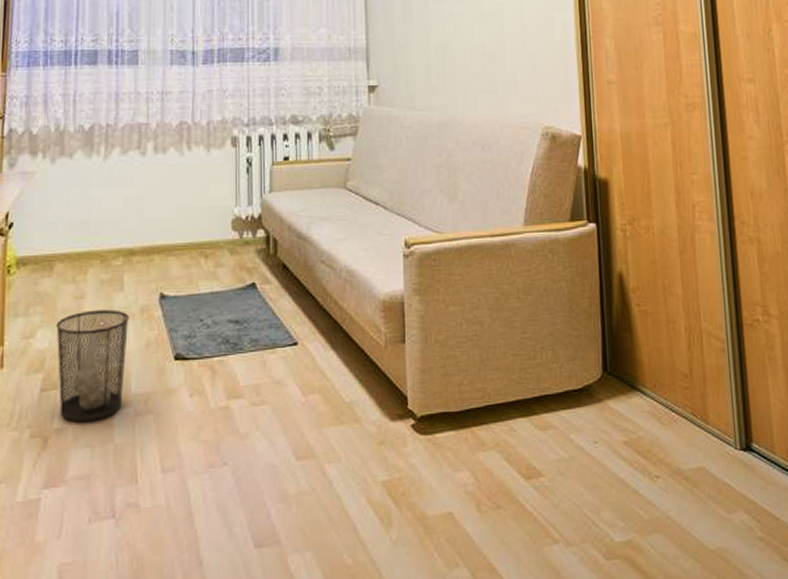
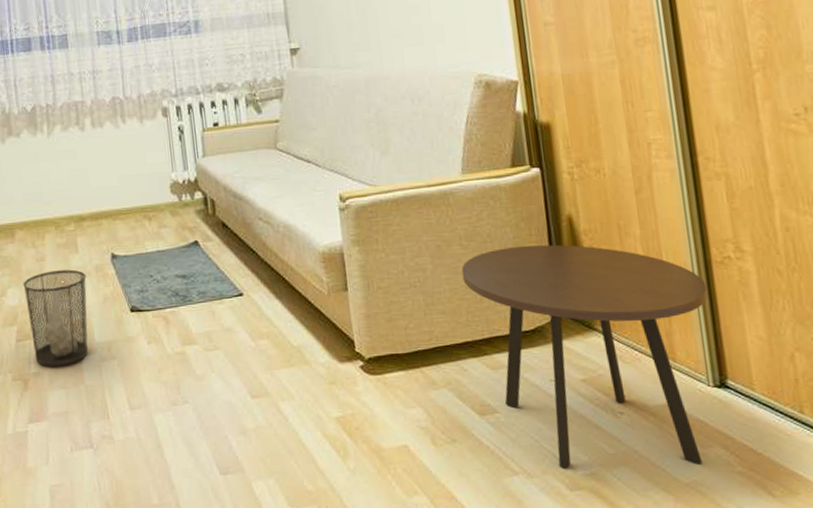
side table: none [517,301,739,536] -> present [461,244,708,469]

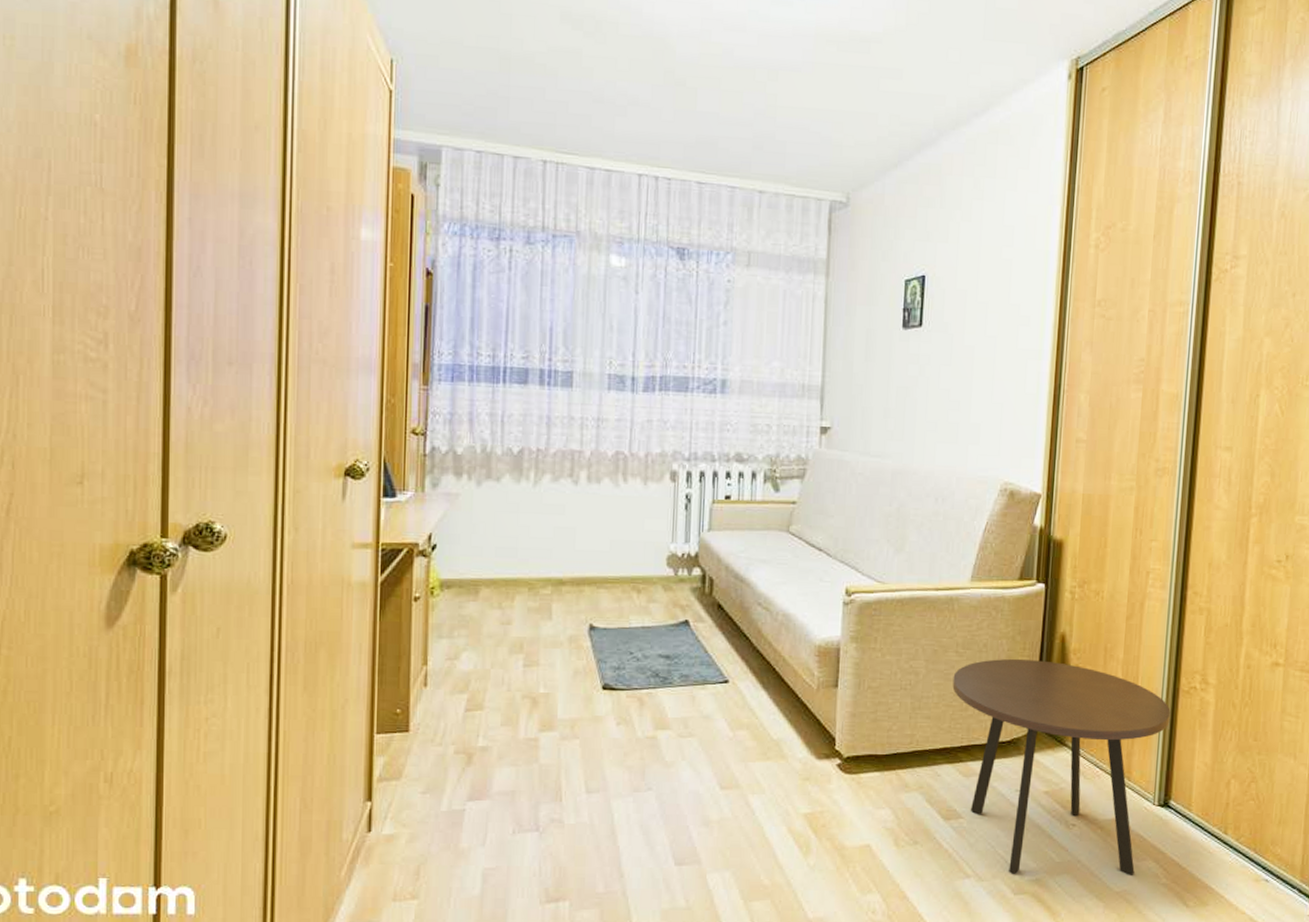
waste bin: present [23,269,89,367] -> none [481,636,557,743]

